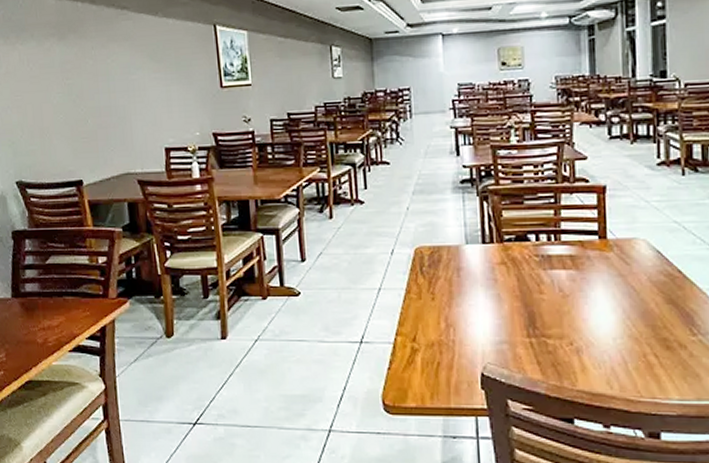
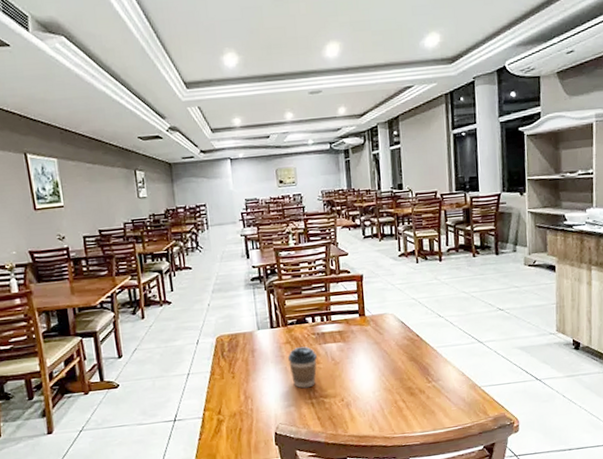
coffee cup: none [503,270,540,323] -> present [288,346,317,389]

